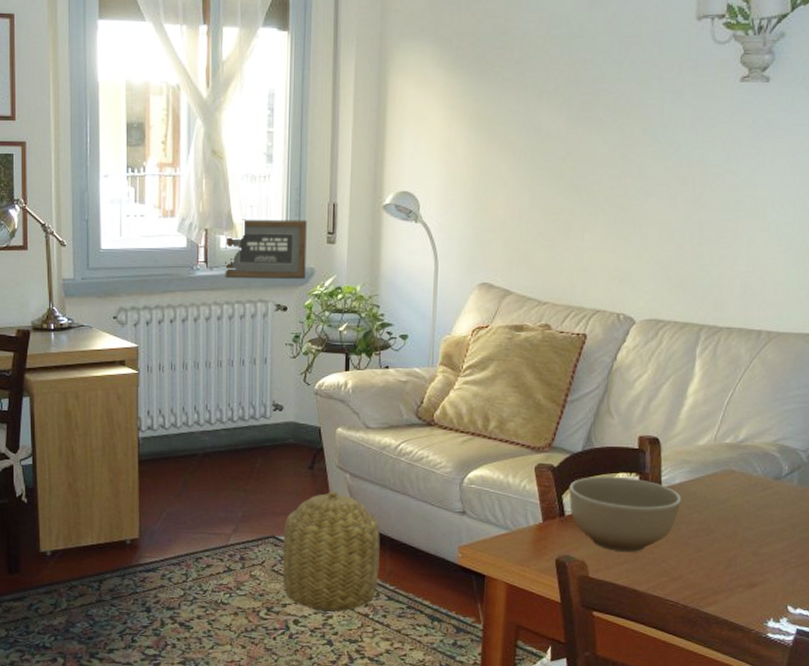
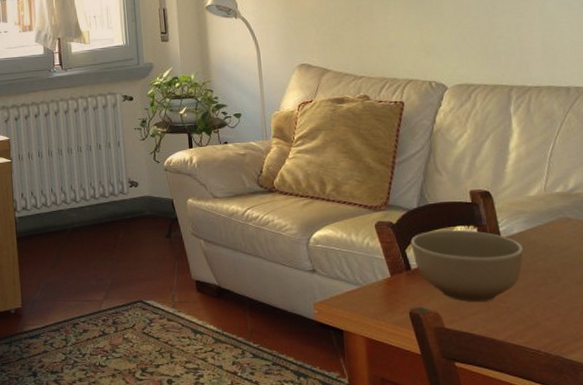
picture frame: present [225,219,307,280] -> none [75,24,146,77]
basket: present [282,491,380,612] -> none [150,256,242,370]

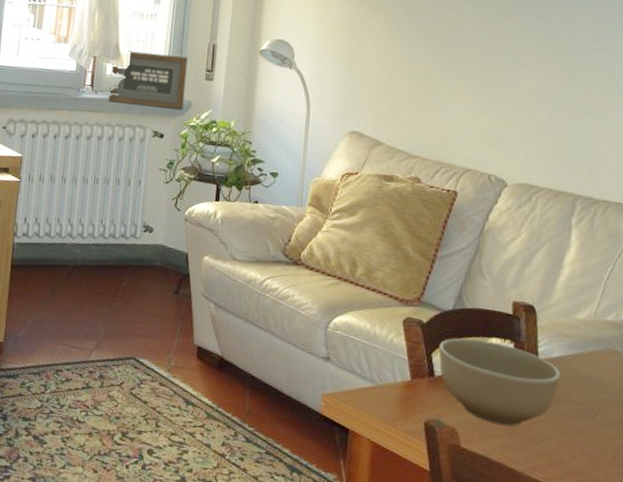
picture frame: none [75,24,146,77] -> present [108,51,188,111]

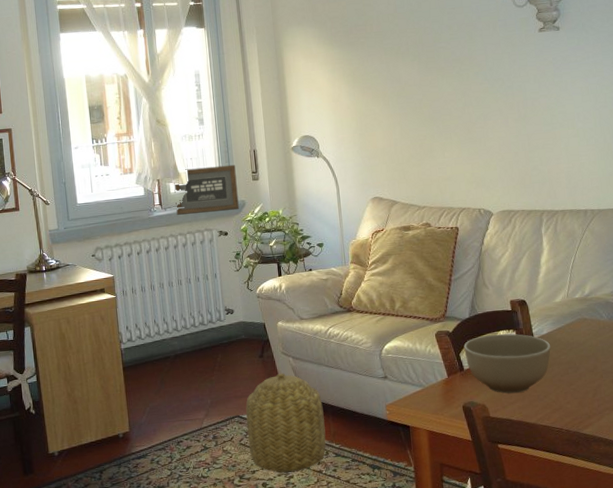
basket: none [140,318,242,447] -> present [246,373,326,473]

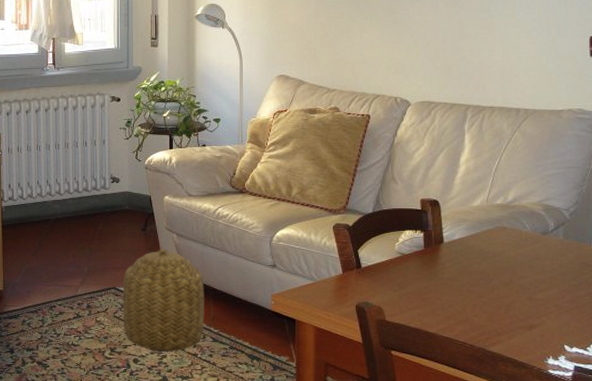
picture frame: present [174,164,239,215] -> none [69,29,135,77]
bowl: present [464,333,551,394] -> none [363,233,463,299]

